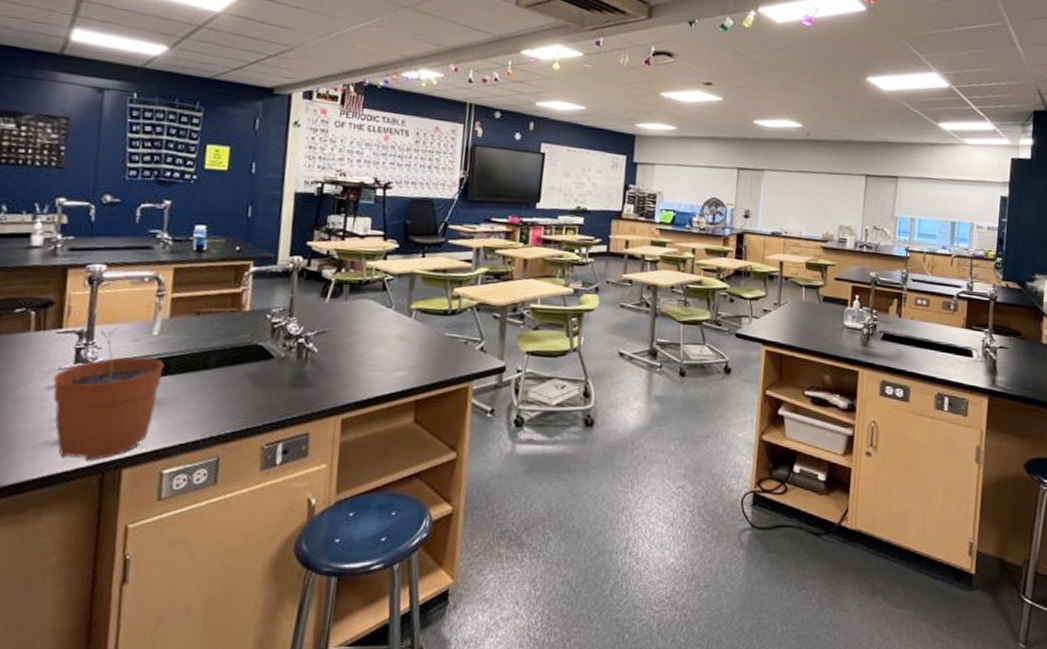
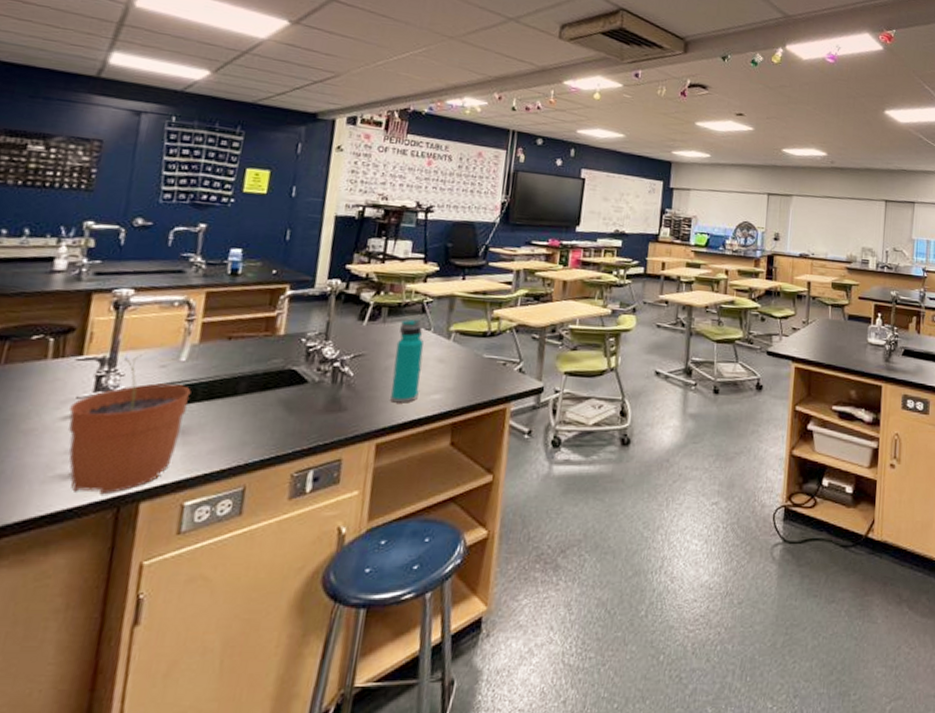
water bottle: none [354,296,386,380] -> present [390,319,424,403]

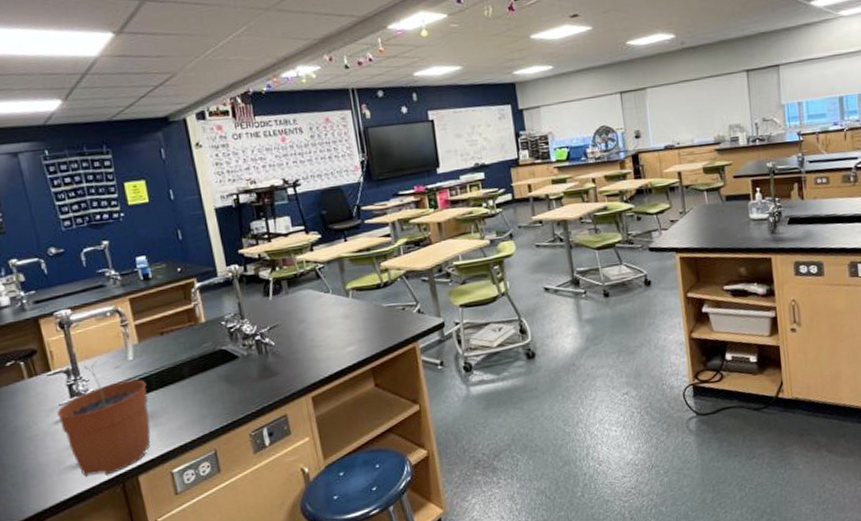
water bottle: present [390,319,424,403] -> none [302,285,336,361]

